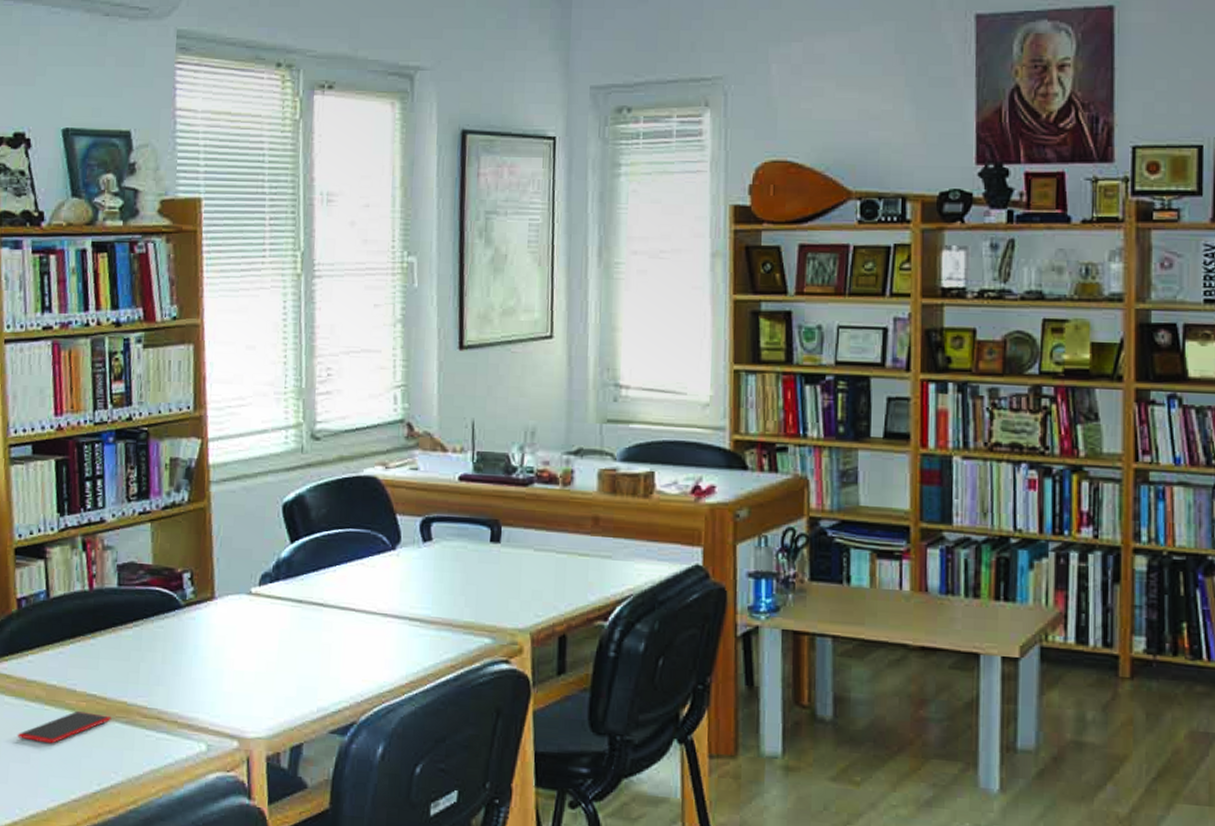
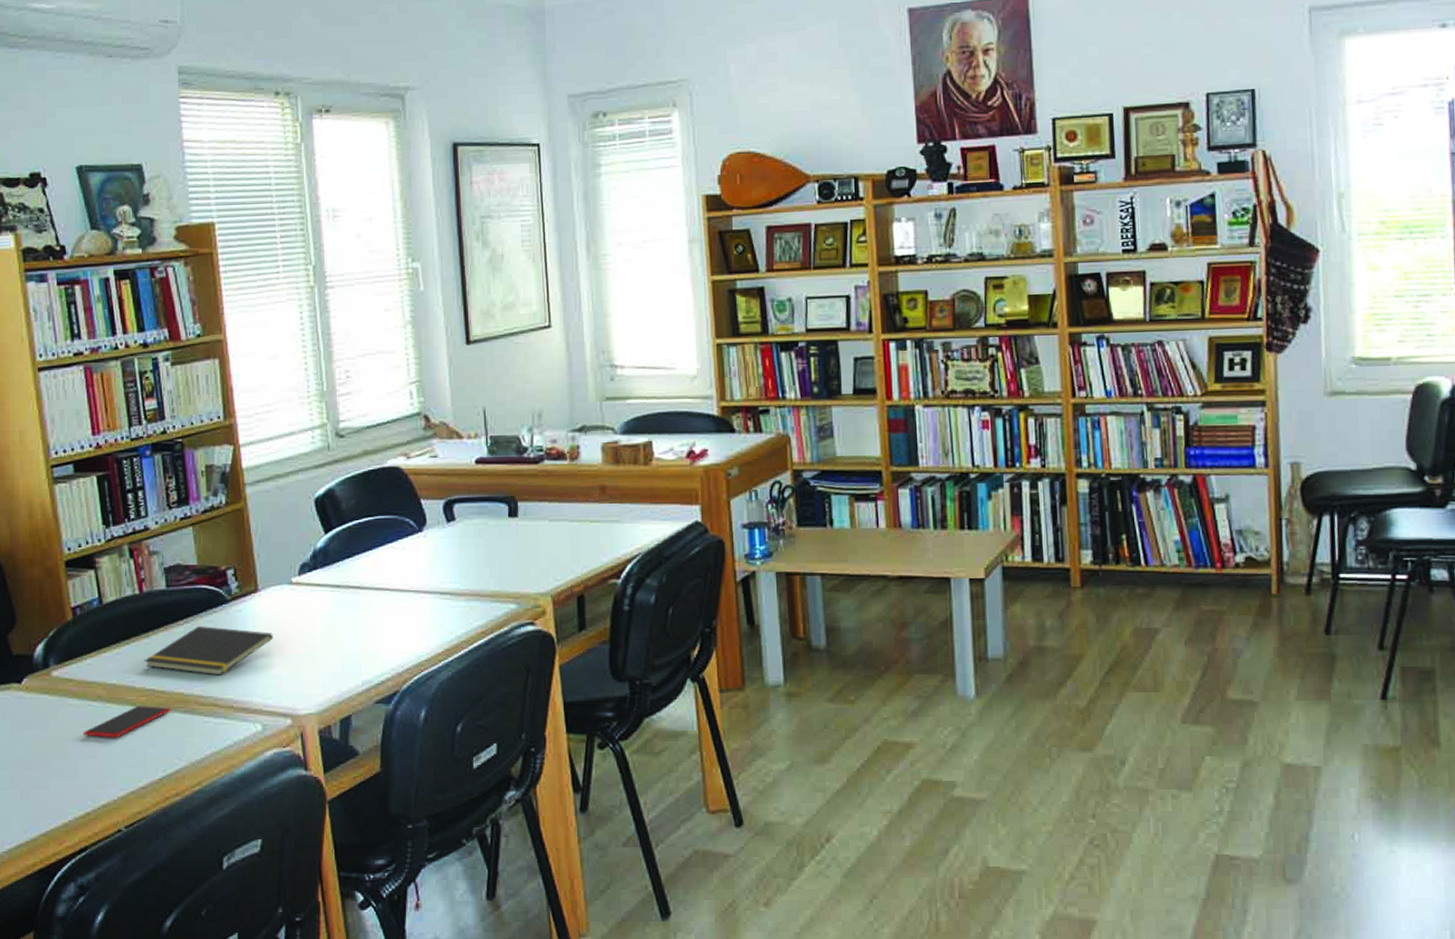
notepad: none [88,631,226,687] -> present [144,626,273,676]

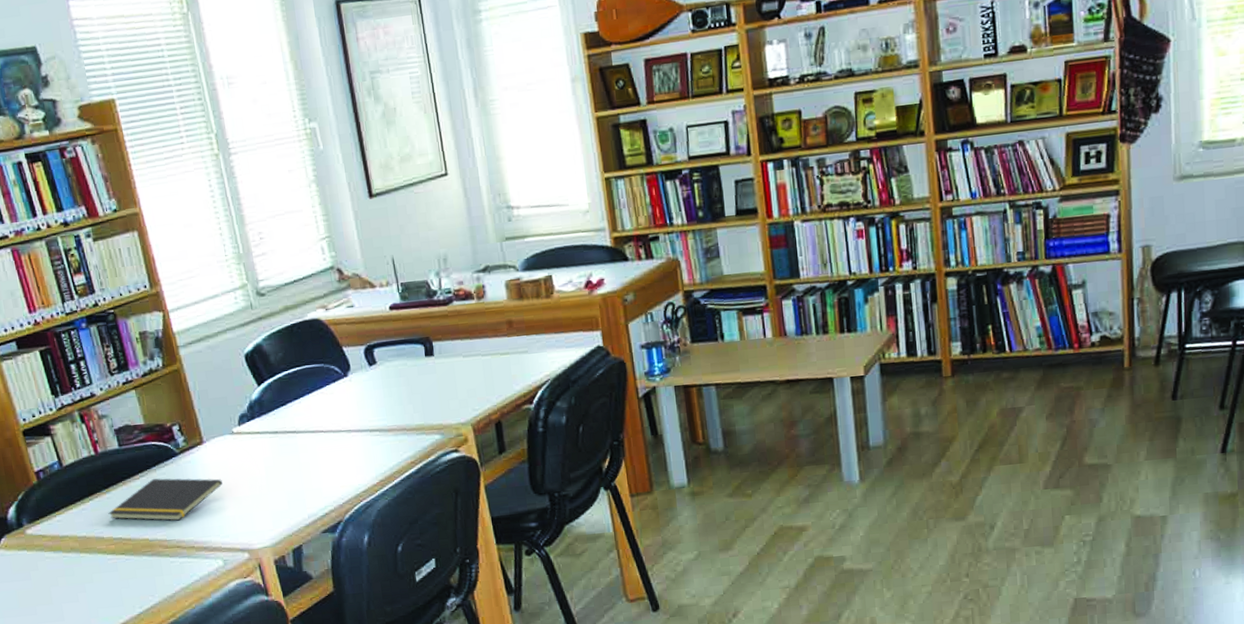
smartphone: present [83,705,171,738] -> none [62,552,139,584]

